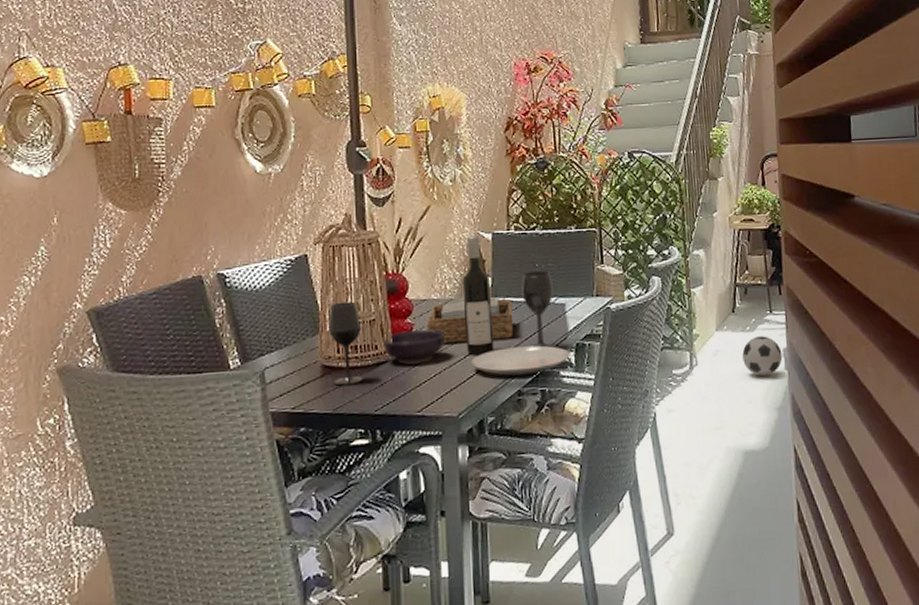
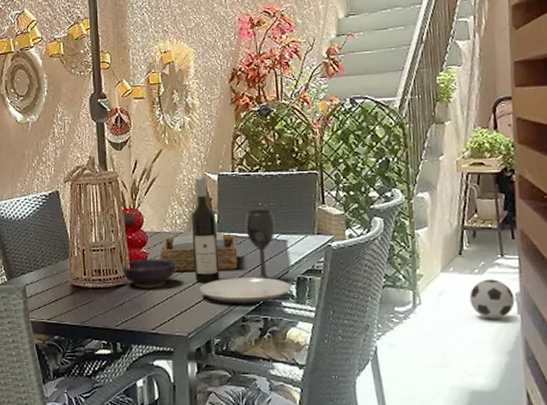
wine glass: present [329,301,364,386] -> none [76,232,106,303]

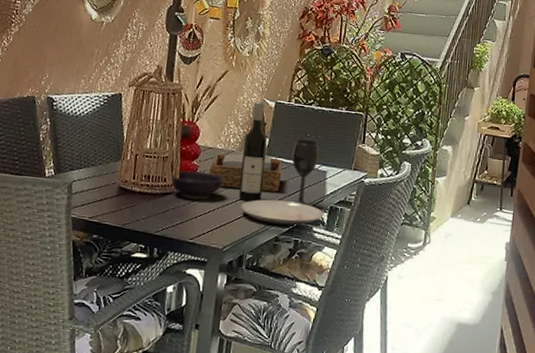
soccer ball: present [469,279,515,319] -> none [469,228,505,263]

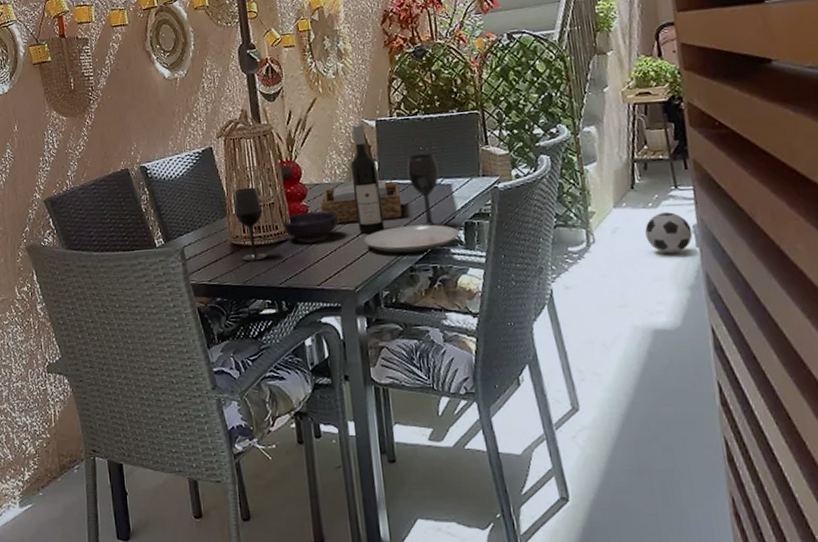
wine glass: none [126,137,156,208] -> present [234,187,268,262]
soccer ball: none [469,228,505,263] -> present [645,212,693,254]

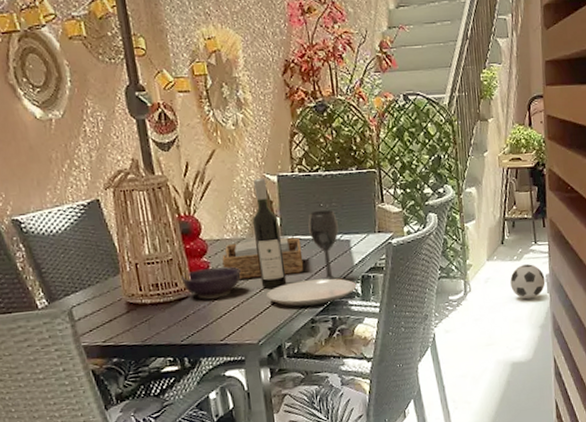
wine glass: present [234,187,268,262] -> none [127,243,167,321]

